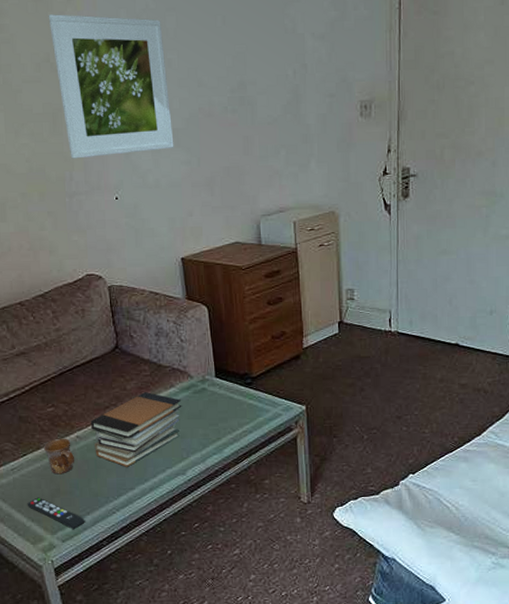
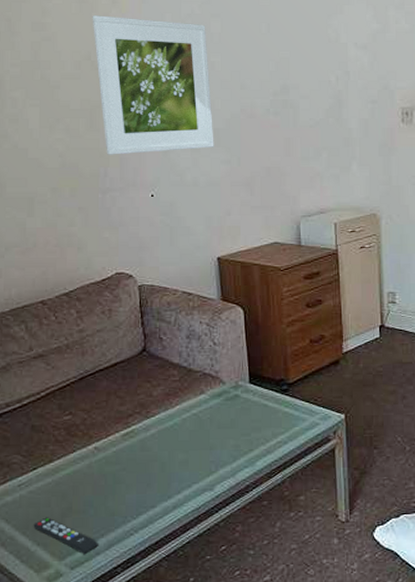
mug: present [43,438,74,475] -> none [56,449,90,491]
book stack: present [90,392,182,467] -> none [111,399,212,482]

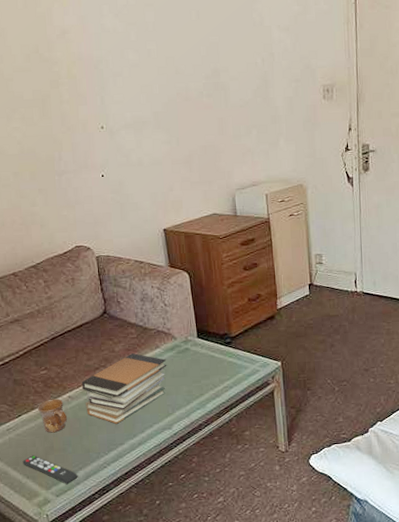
mug: none [56,449,90,491] -> present [37,398,67,433]
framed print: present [92,15,214,155] -> none [36,10,155,141]
book stack: none [111,399,212,482] -> present [81,353,167,424]

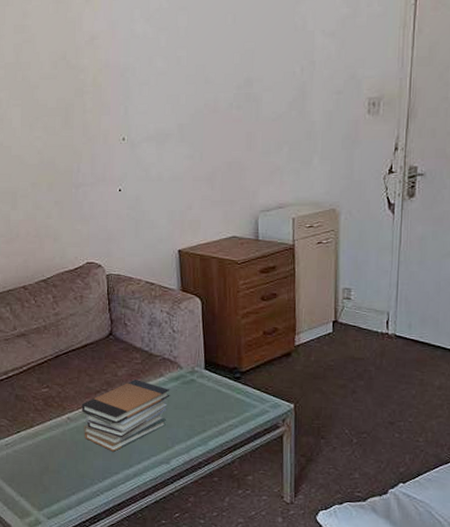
remote control: present [22,455,78,485] -> none [17,473,70,508]
mug: present [37,398,67,433] -> none [36,418,64,453]

